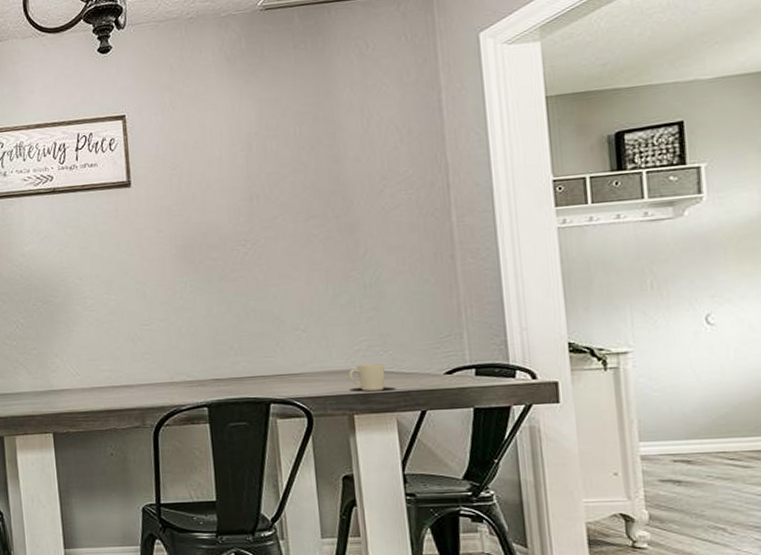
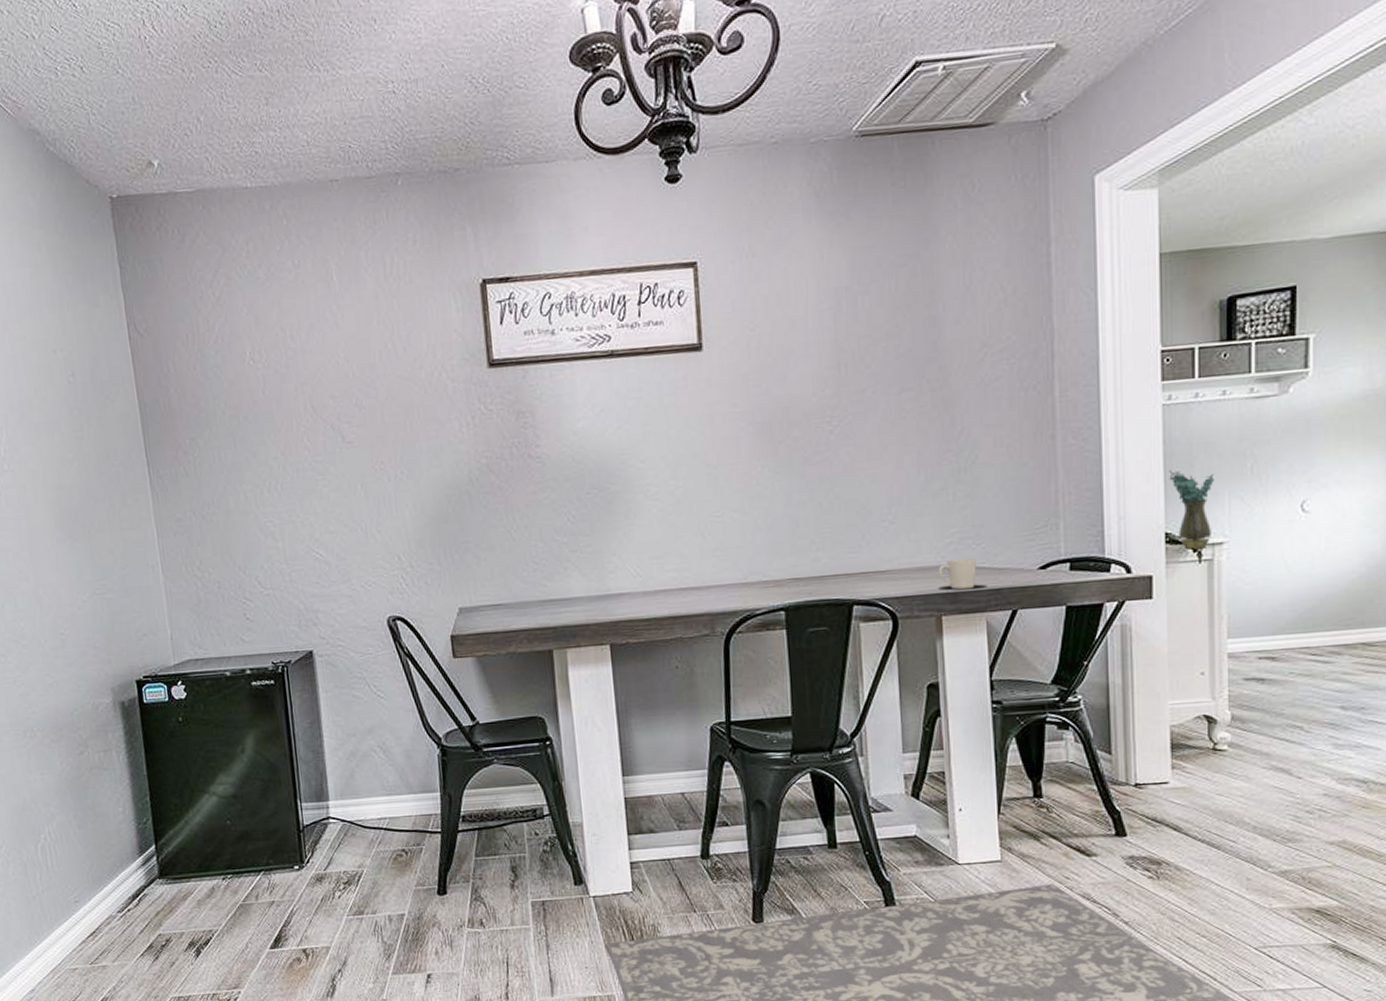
vase: none [568,286,615,358] -> present [1169,470,1214,550]

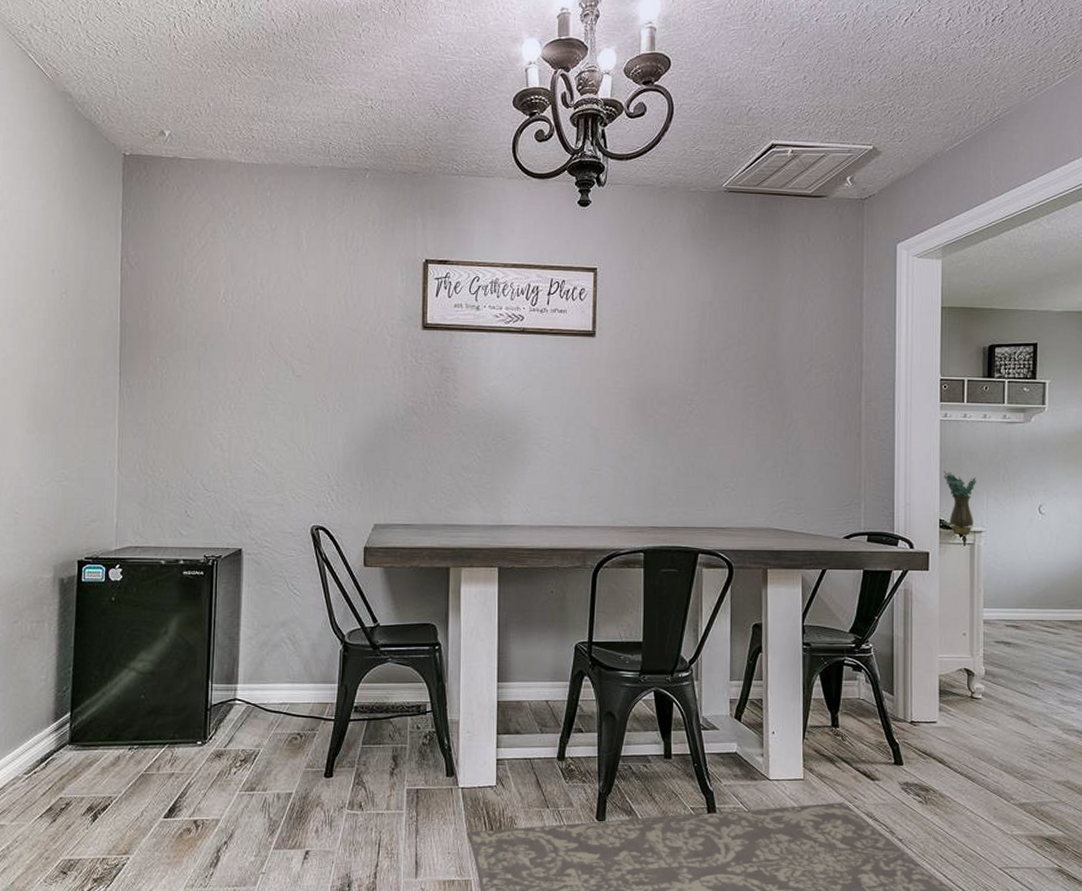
cup: present [938,558,988,591] -> none [766,523,804,551]

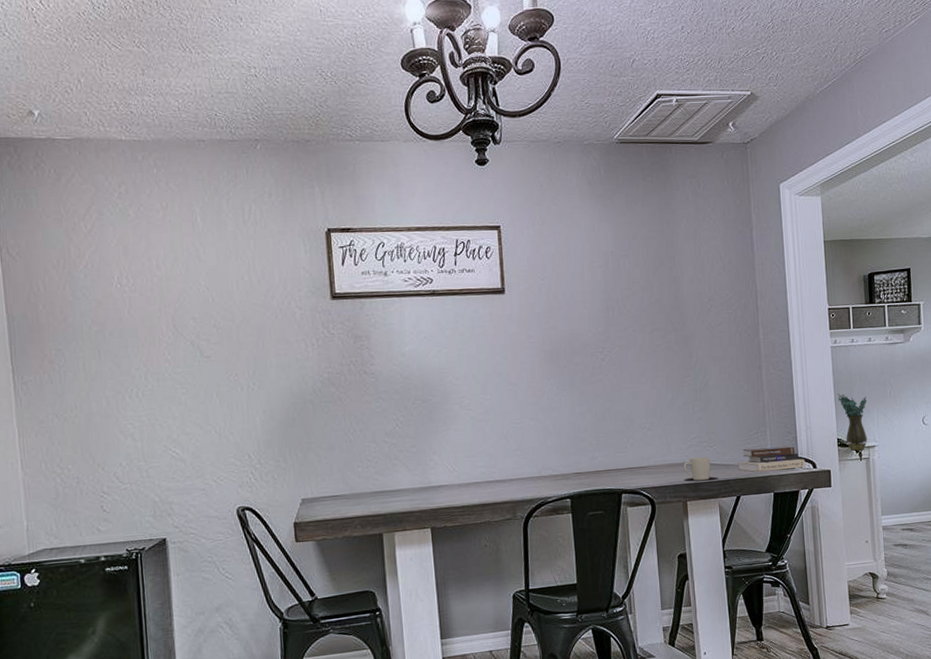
cup: none [766,523,804,551] -> present [683,456,719,482]
books: none [826,519,902,547] -> present [738,446,806,472]

